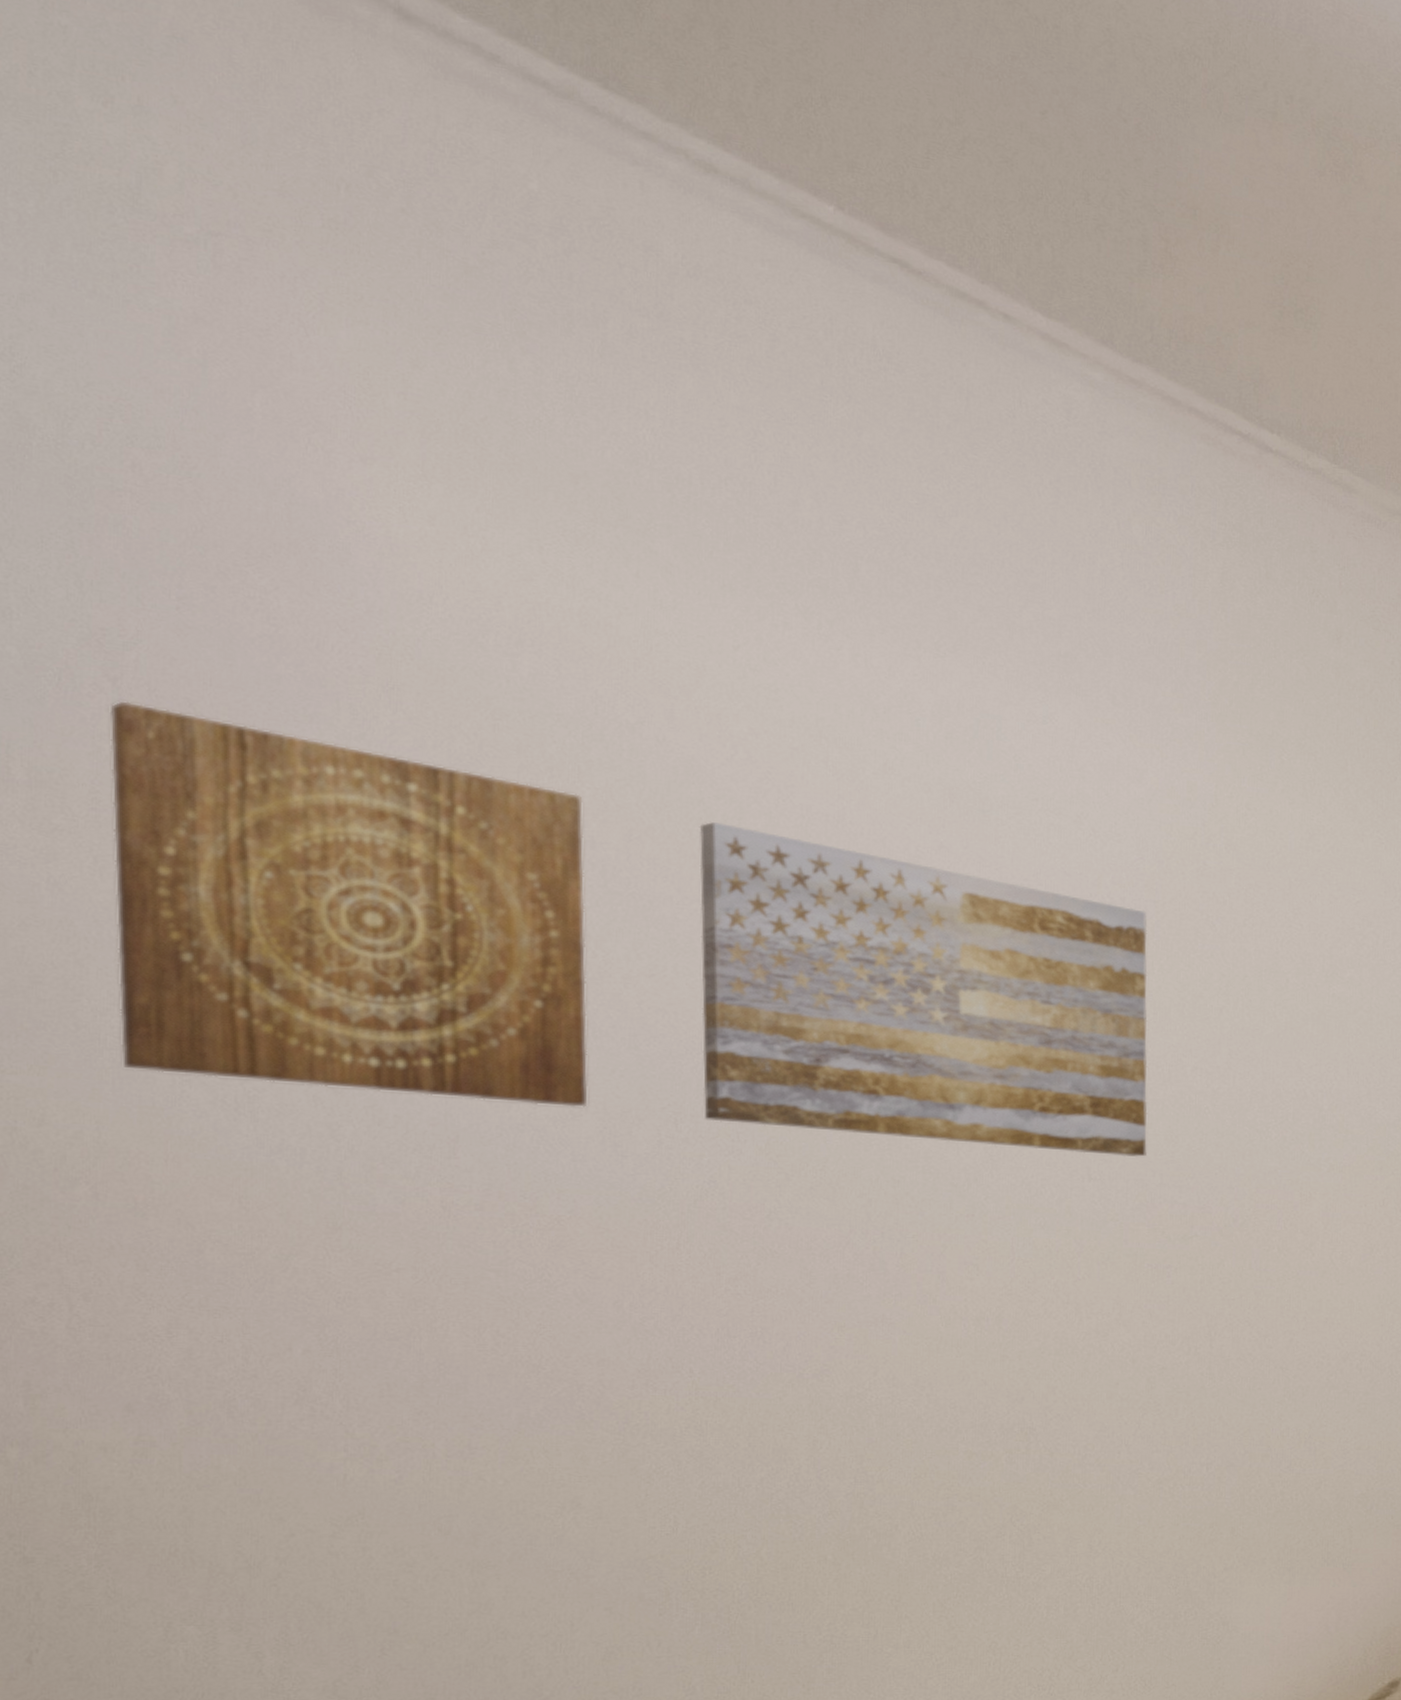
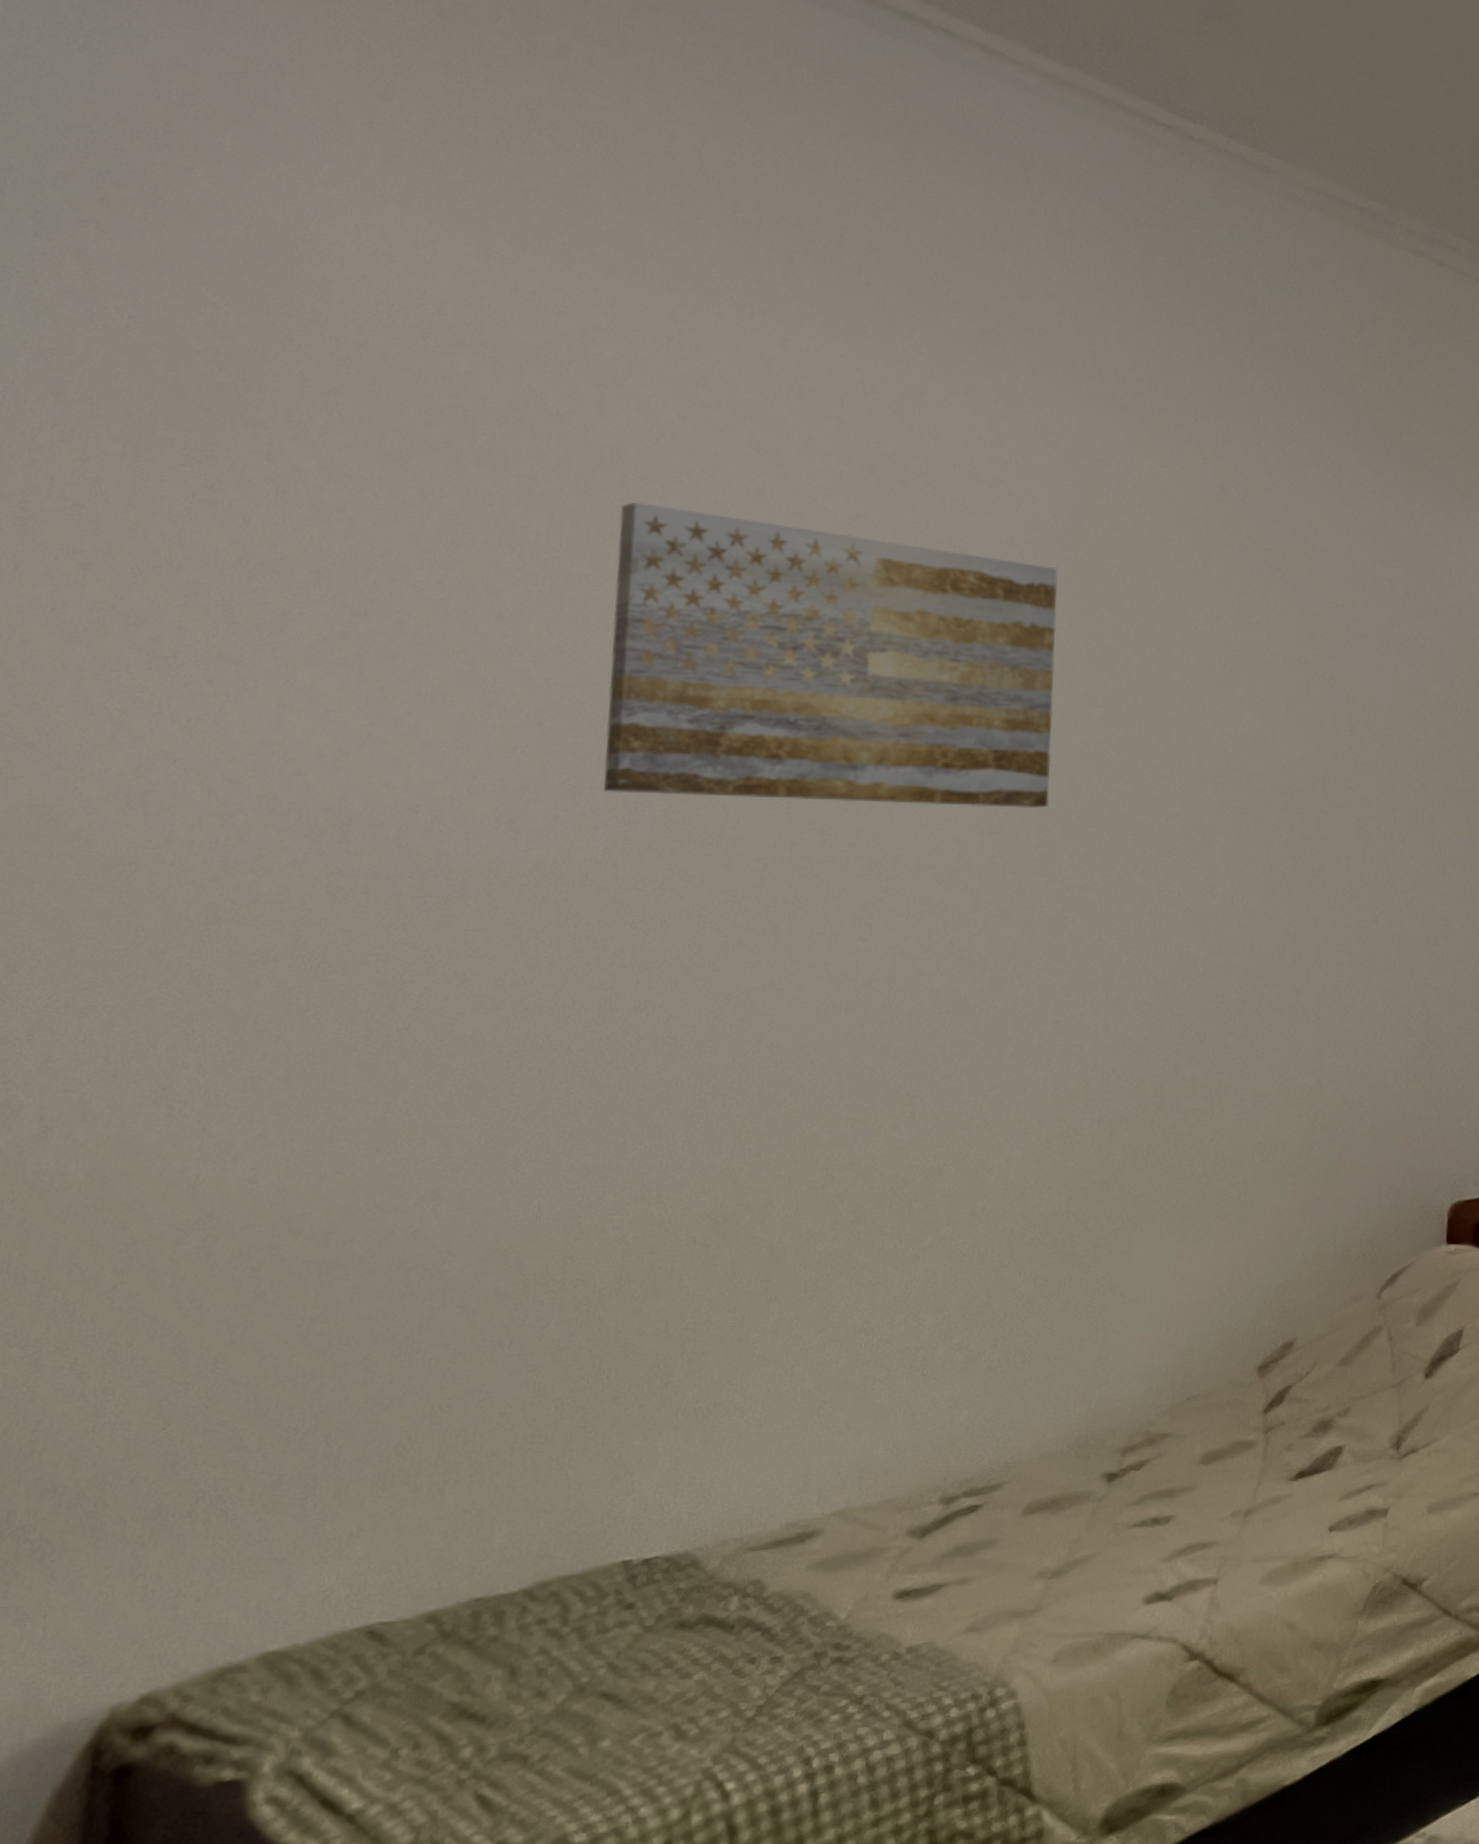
wall art: present [109,700,589,1108] -> none [16,414,508,787]

